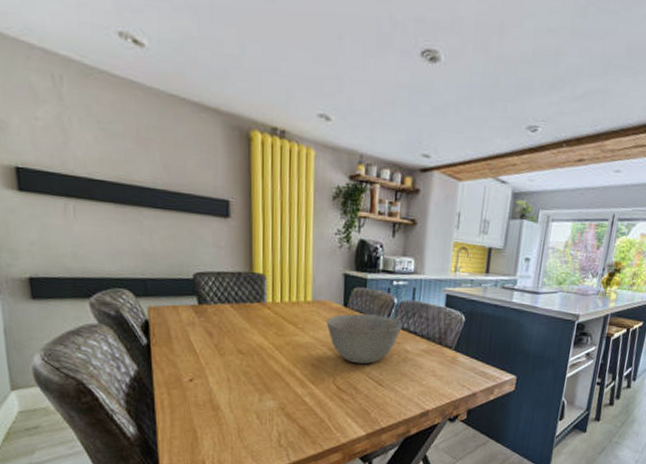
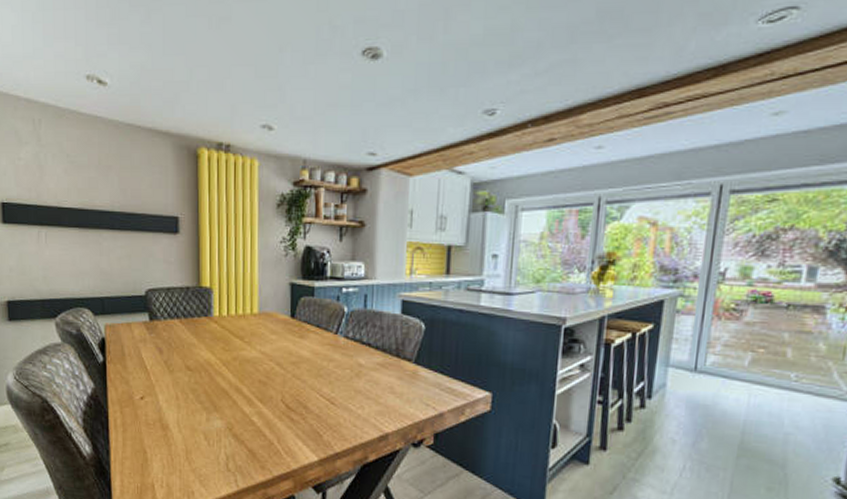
bowl: present [326,313,402,365] -> none [273,324,354,381]

